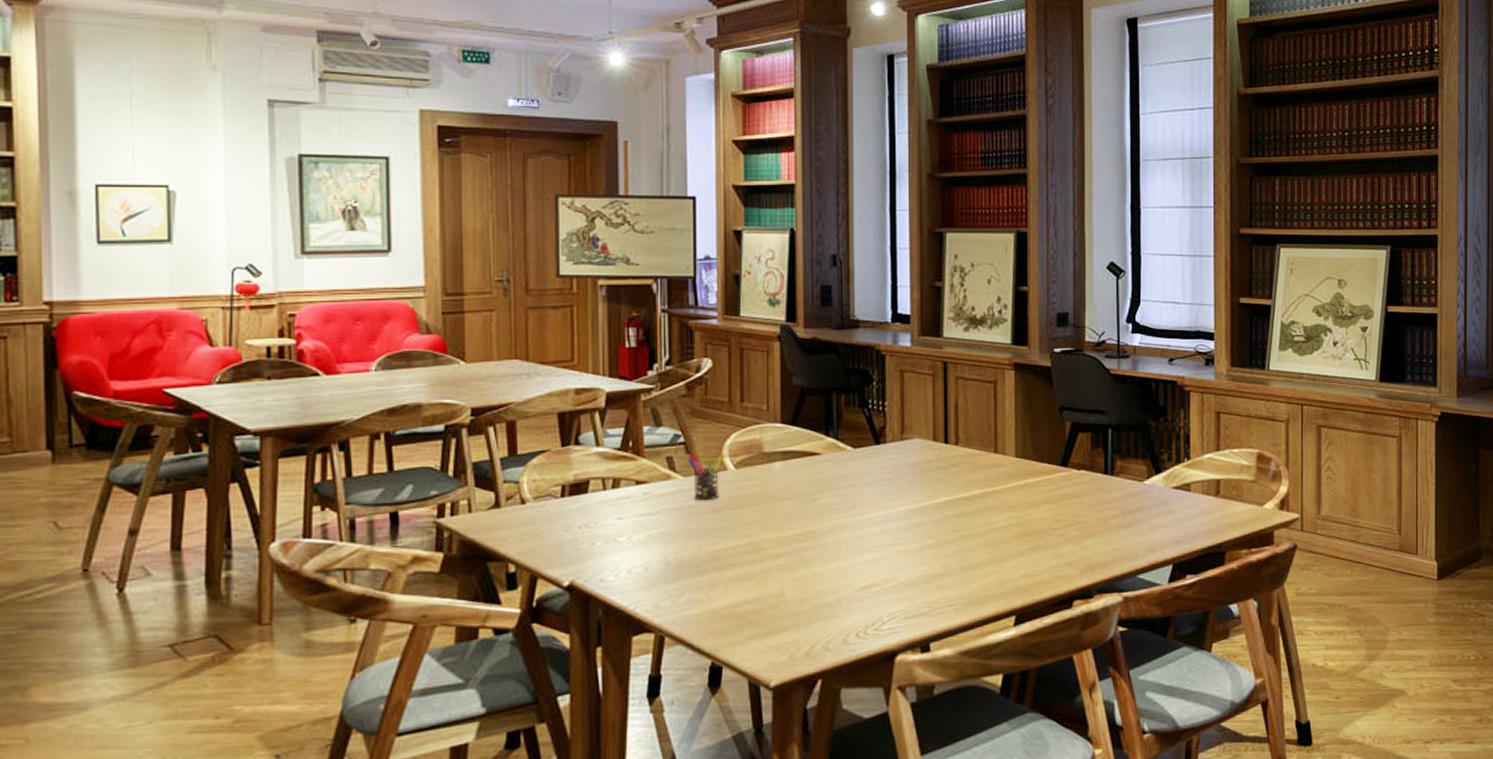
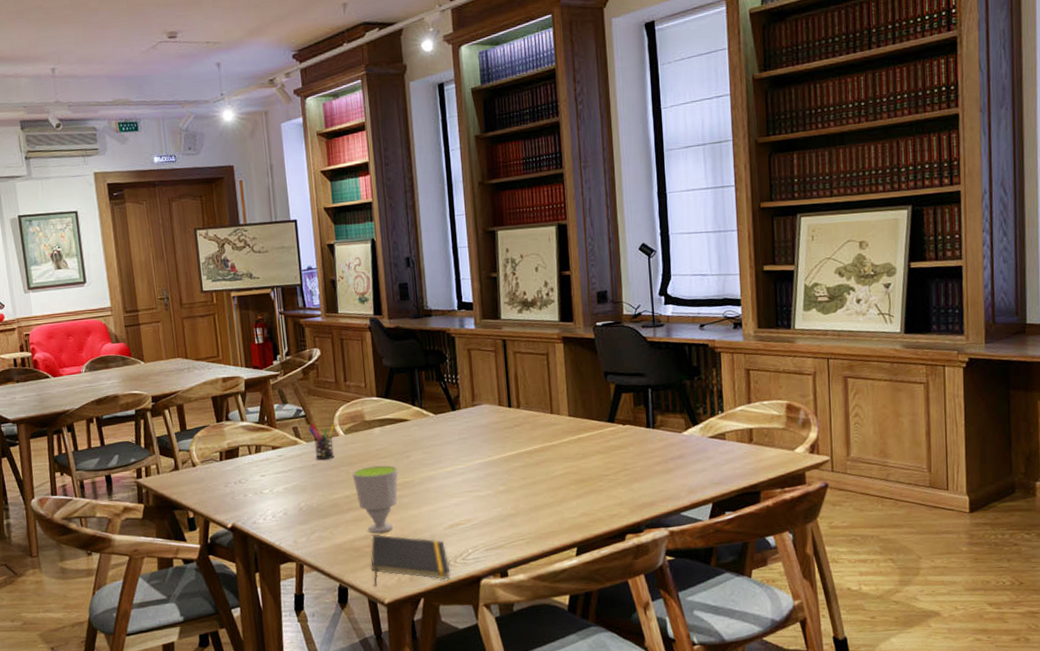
cup: none [741,509,801,595] -> present [352,465,398,533]
notepad: none [756,598,858,665] -> present [371,535,450,587]

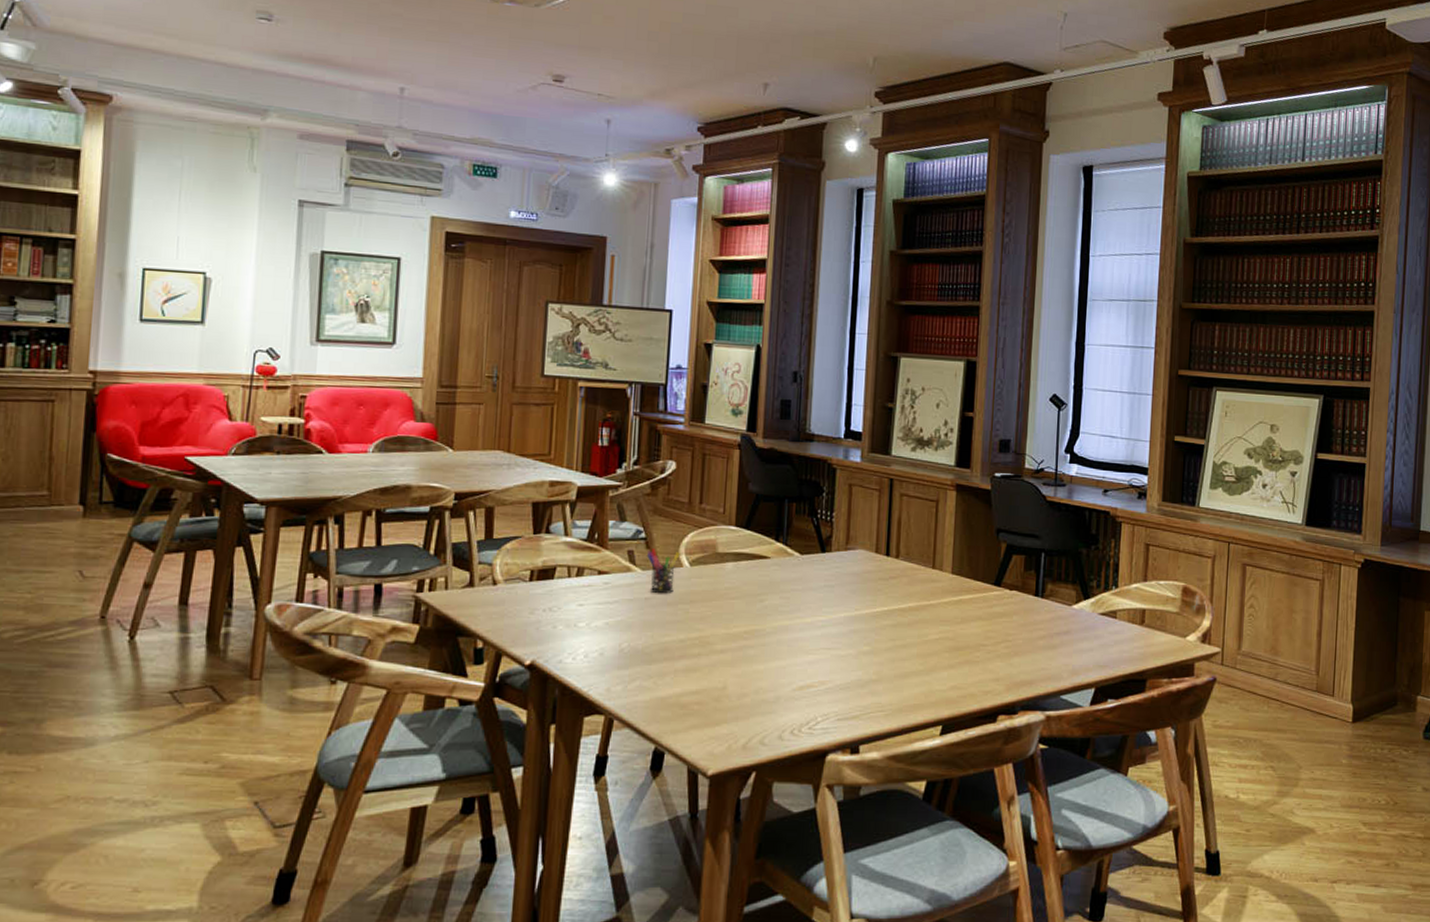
cup: present [352,465,398,533] -> none [691,607,748,688]
notepad: present [371,535,450,587] -> none [697,690,792,753]

